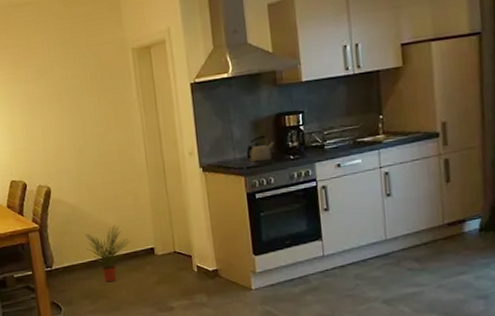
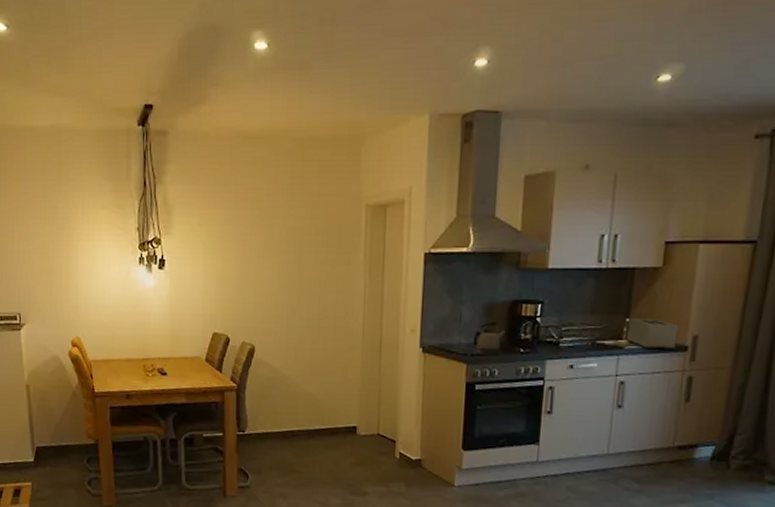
potted plant: present [85,225,131,283] -> none [284,396,333,457]
toaster: none [382,112,428,141] -> present [627,318,678,351]

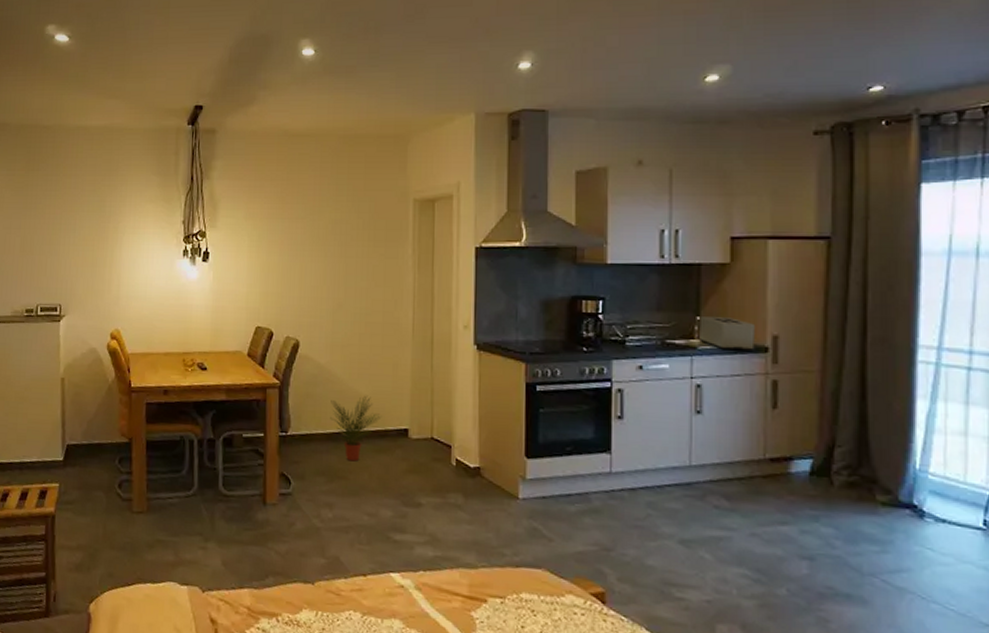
potted plant: none [284,396,333,457] -> present [330,395,382,462]
kettle: present [473,322,506,351] -> none [531,318,566,349]

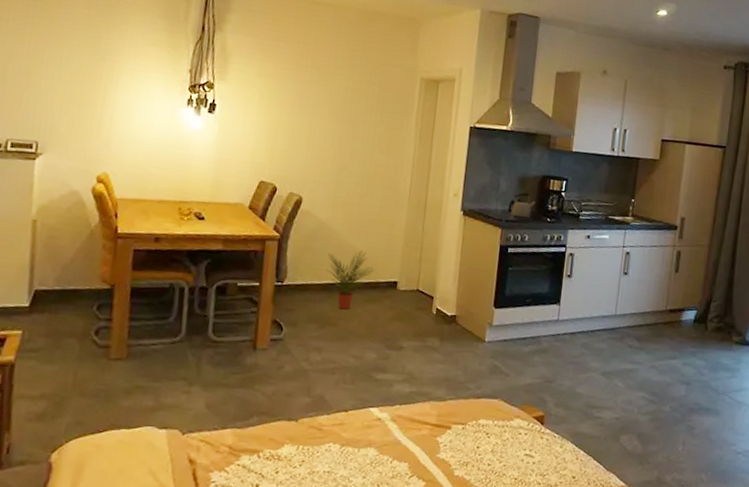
kettle: none [531,318,566,349] -> present [507,192,536,219]
toaster: present [699,317,755,352] -> none [632,199,670,229]

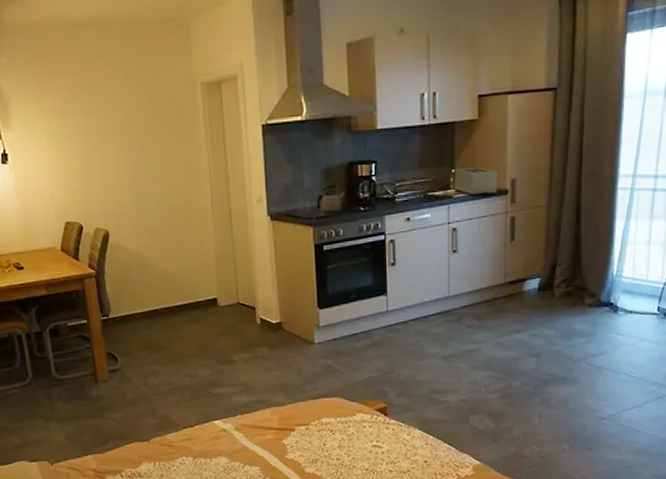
potted plant: present [326,250,375,310] -> none [145,273,193,333]
toaster: none [632,199,670,229] -> present [454,167,497,197]

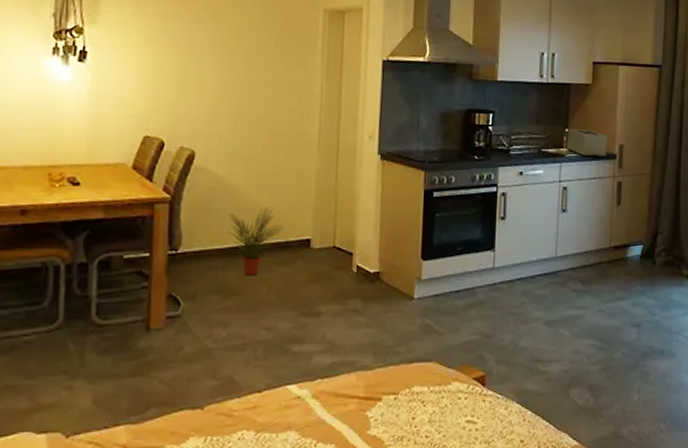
potted plant: none [145,273,193,333] -> present [227,207,284,276]
kettle: present [316,184,345,213] -> none [430,129,461,158]

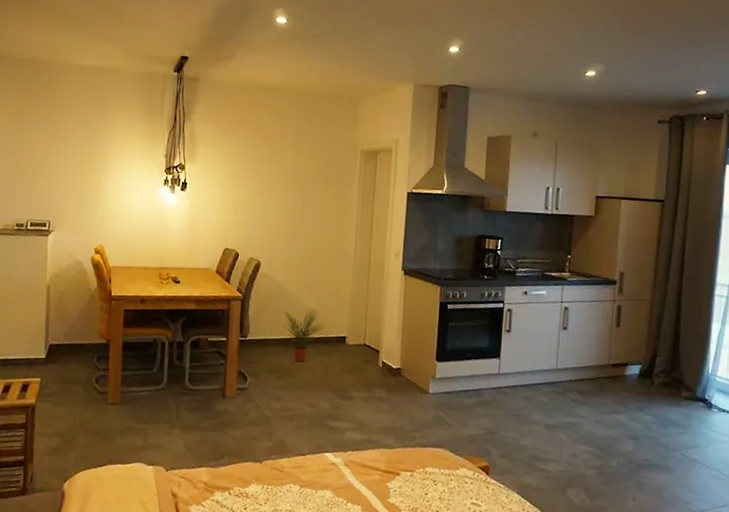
toaster: present [567,129,607,159] -> none [569,256,608,284]

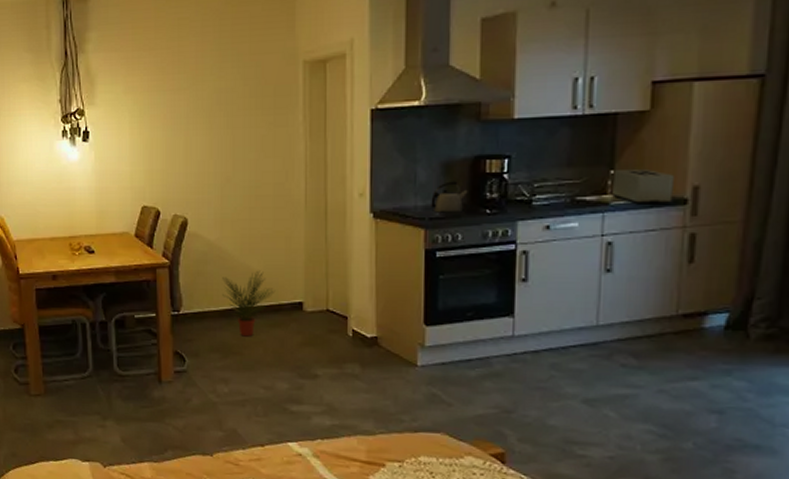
kettle: none [446,252,473,276] -> present [431,181,468,213]
toaster: none [569,256,608,284] -> present [612,169,674,205]

